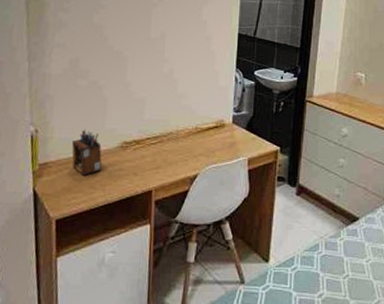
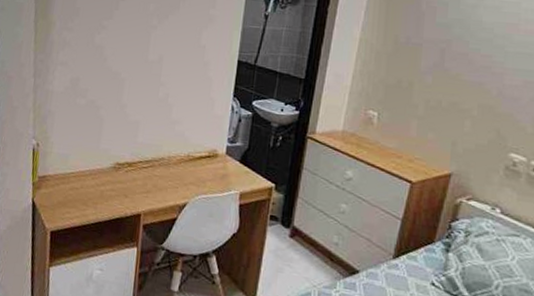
desk organizer: present [72,129,102,176] -> none [68,147,96,192]

